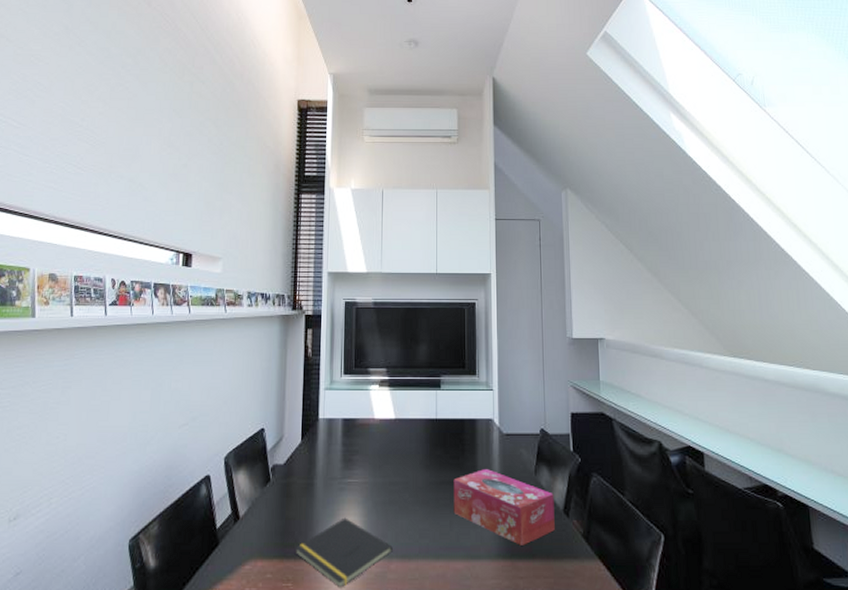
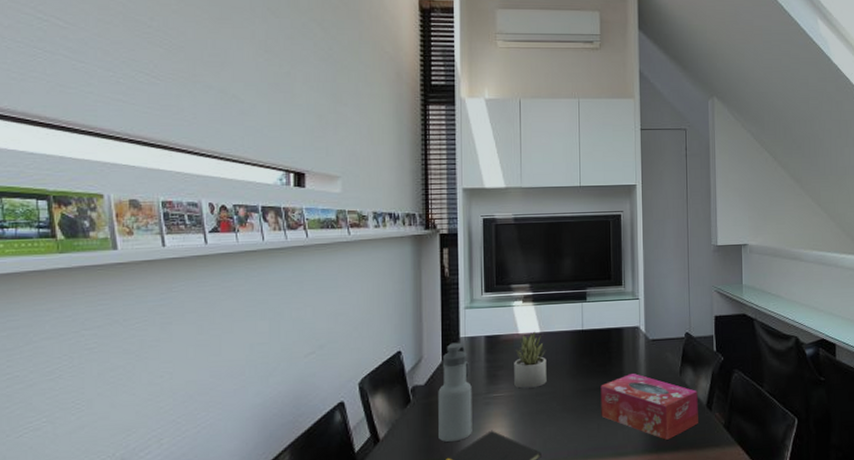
water bottle: none [294,423,328,527] -> present [438,342,472,443]
succulent plant: none [368,417,400,476] -> present [514,331,547,389]

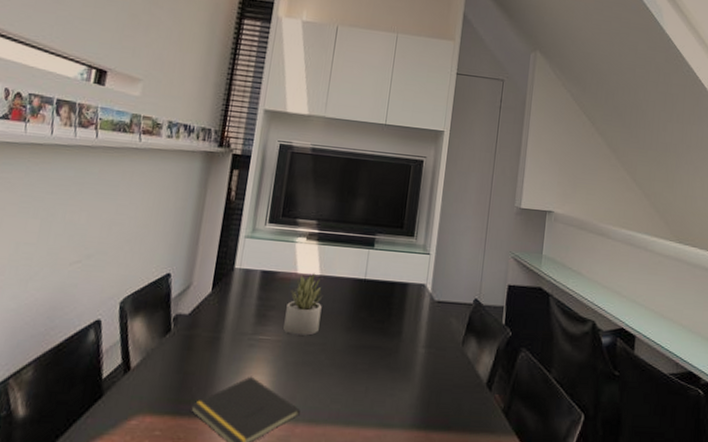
water bottle: present [438,342,472,443] -> none [193,272,241,384]
tissue box: present [600,374,698,440] -> none [371,336,479,417]

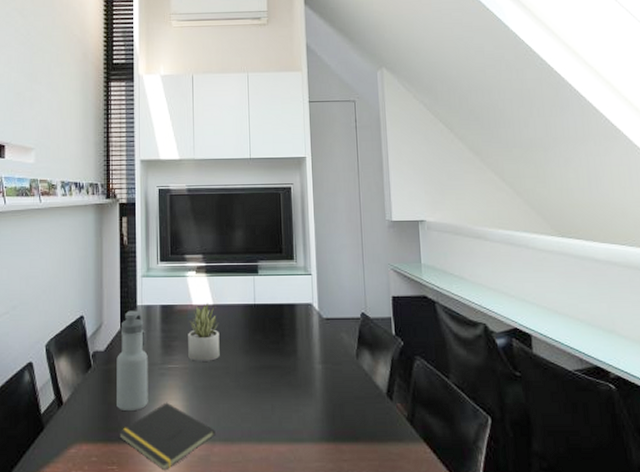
water bottle: none [193,272,241,384] -> present [117,310,148,412]

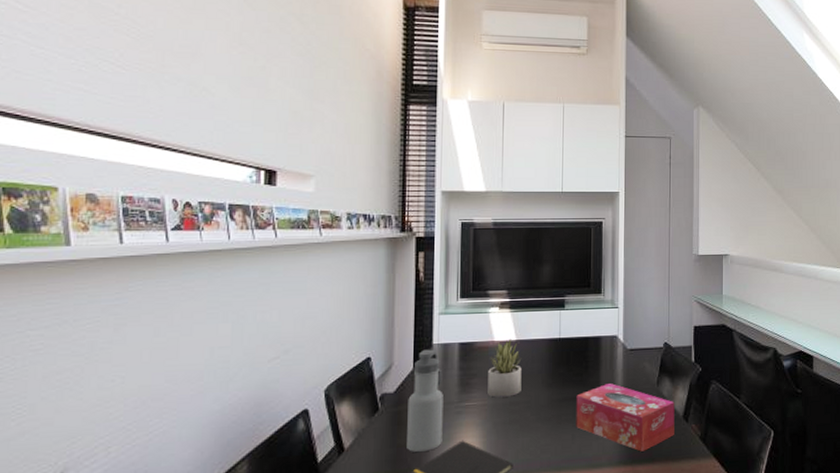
tissue box: none [274,354,378,429] -> present [576,383,675,452]

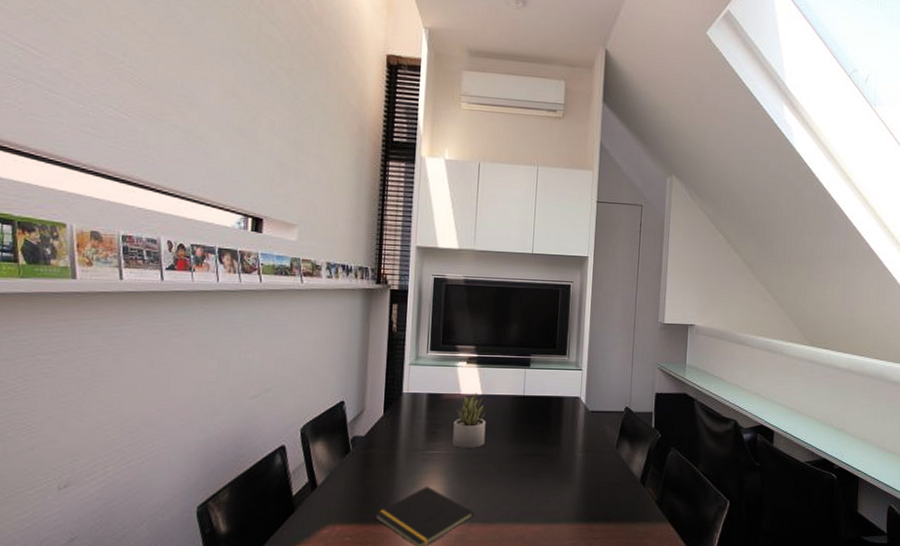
water bottle: present [407,349,443,453] -> none [375,397,411,495]
tissue box: present [576,383,675,452] -> none [535,443,633,511]

